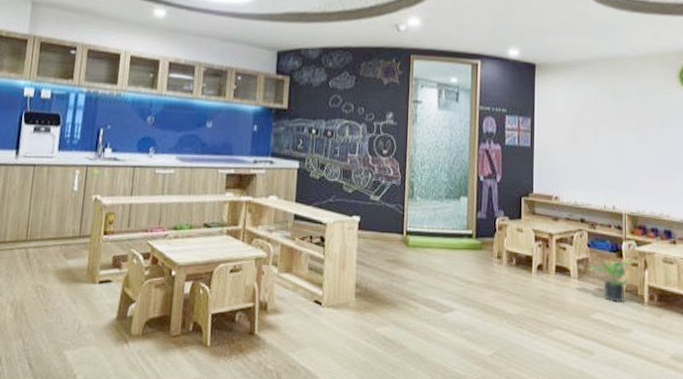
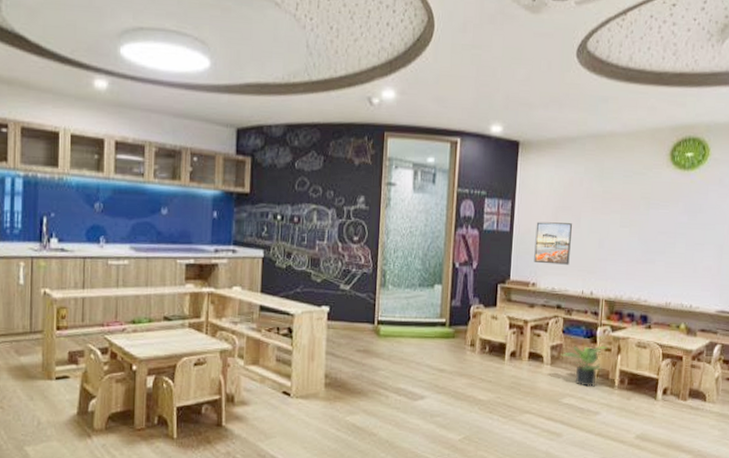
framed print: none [555,138,590,180] -> present [534,222,572,265]

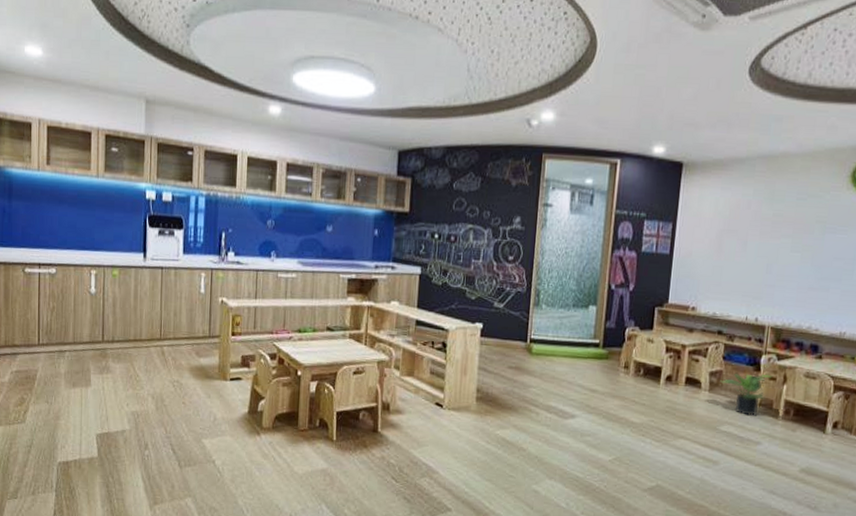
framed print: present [534,222,572,265] -> none [694,245,737,290]

